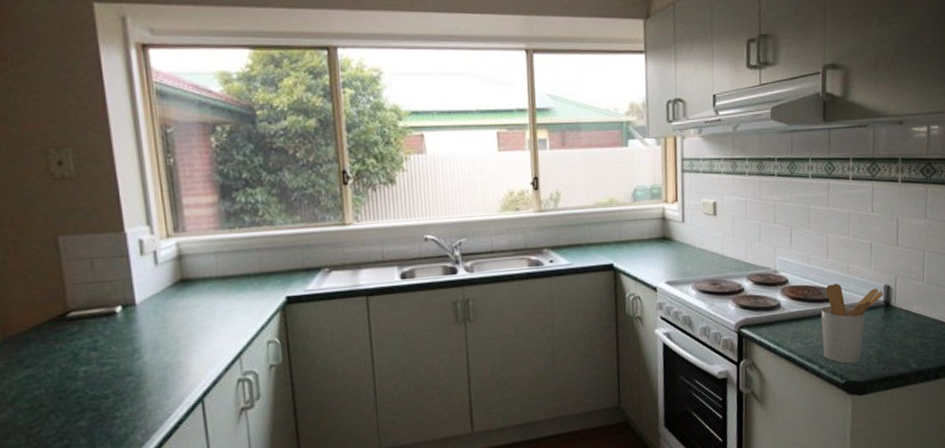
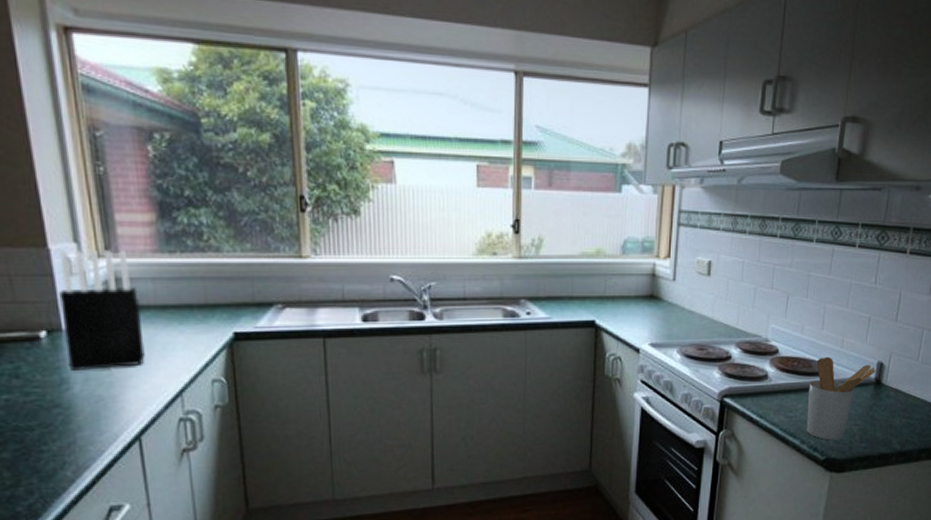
knife block: none [133,229,208,341] -> present [59,250,145,370]

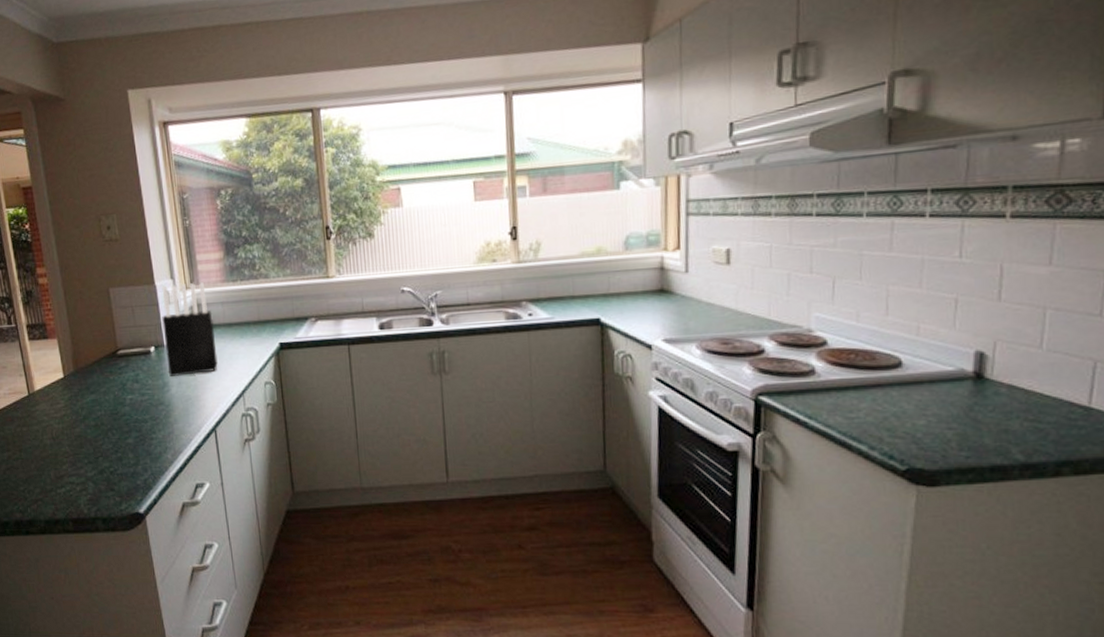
utensil holder: present [806,356,876,441] -> none [873,346,975,447]

